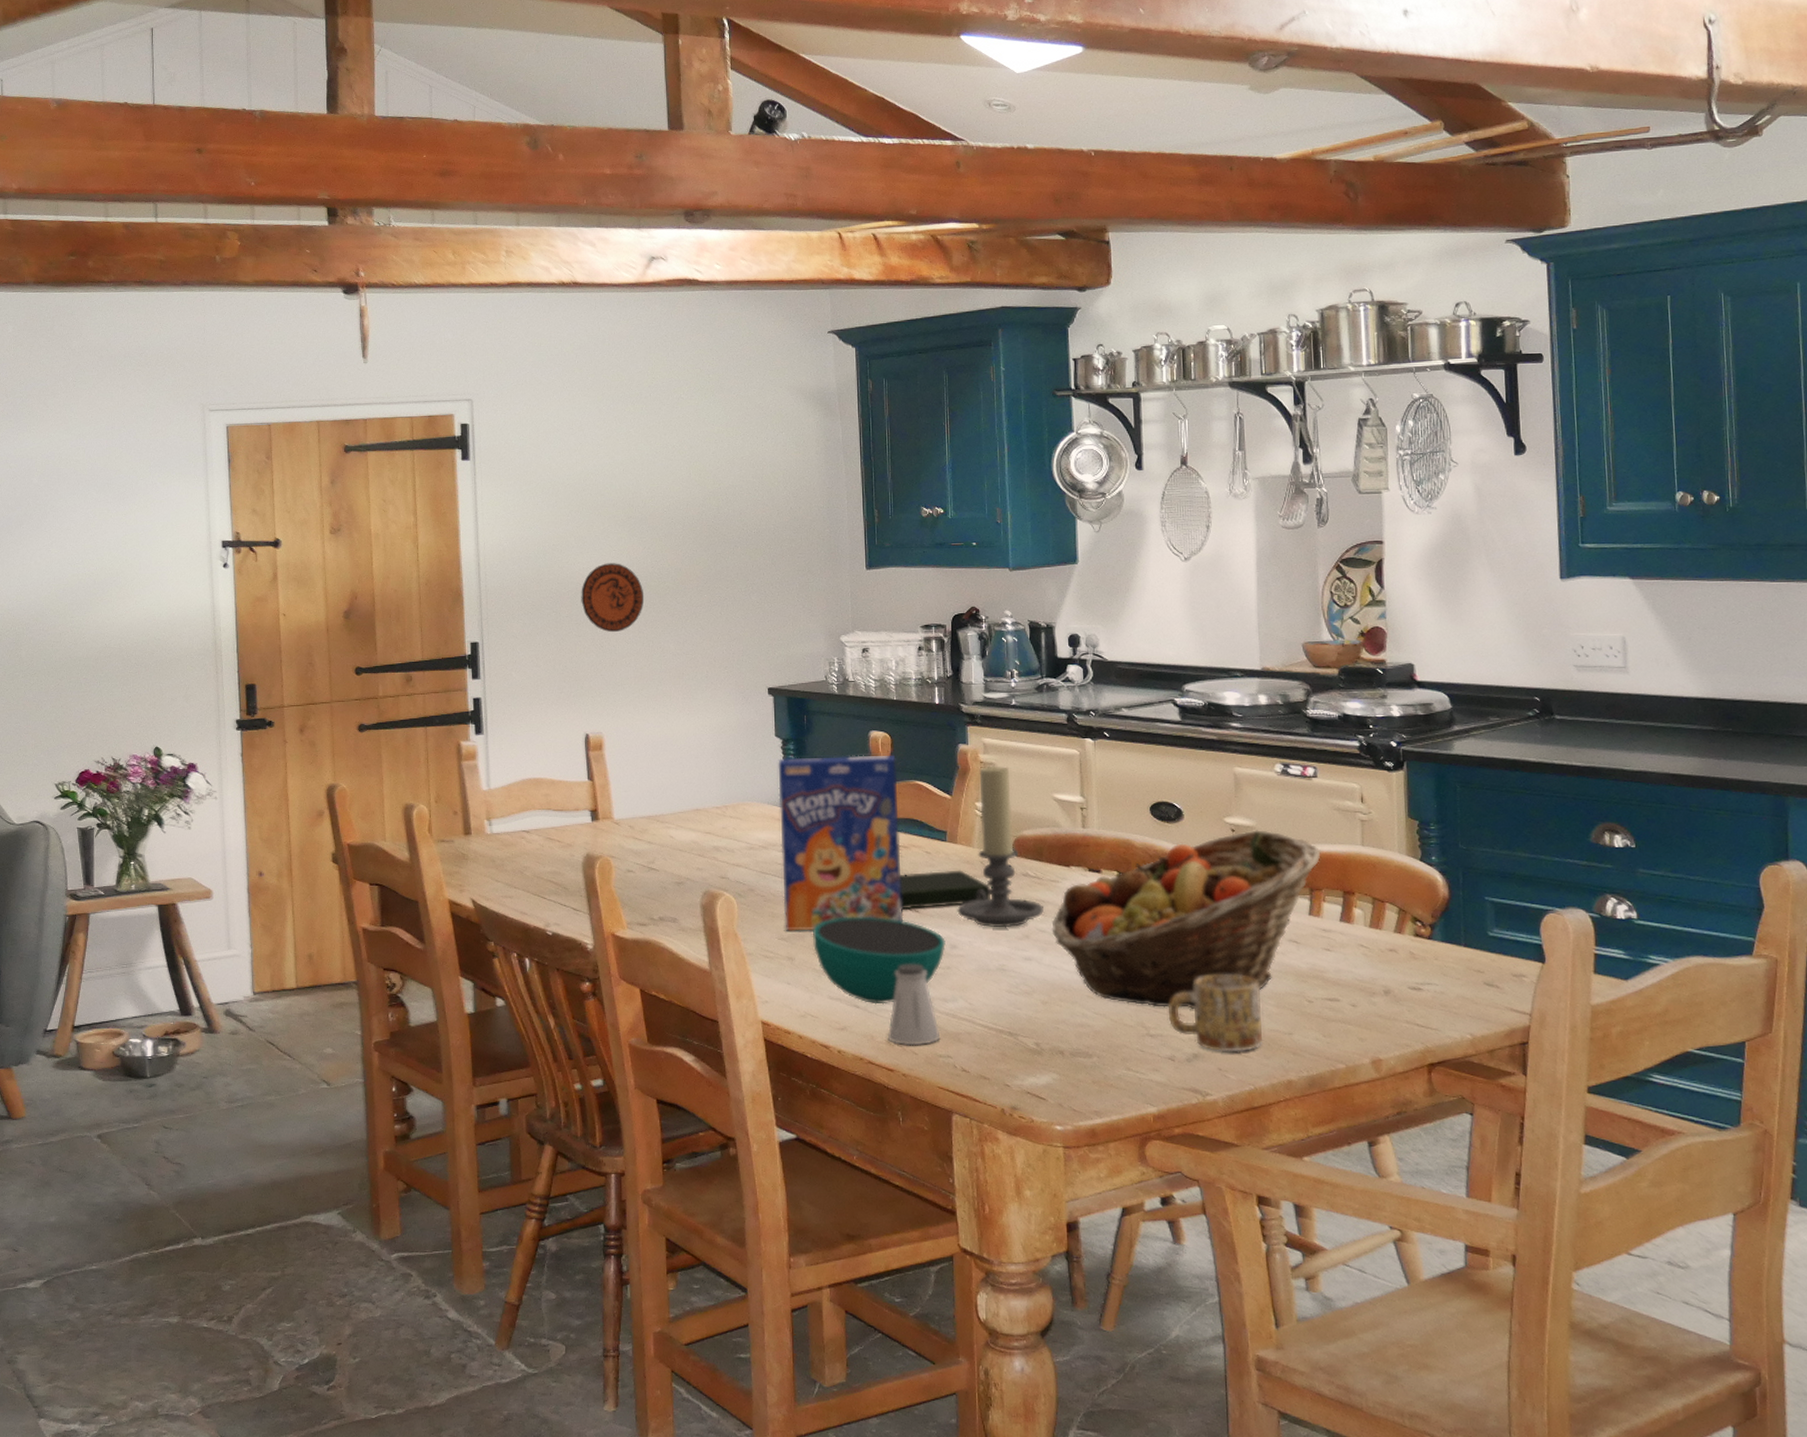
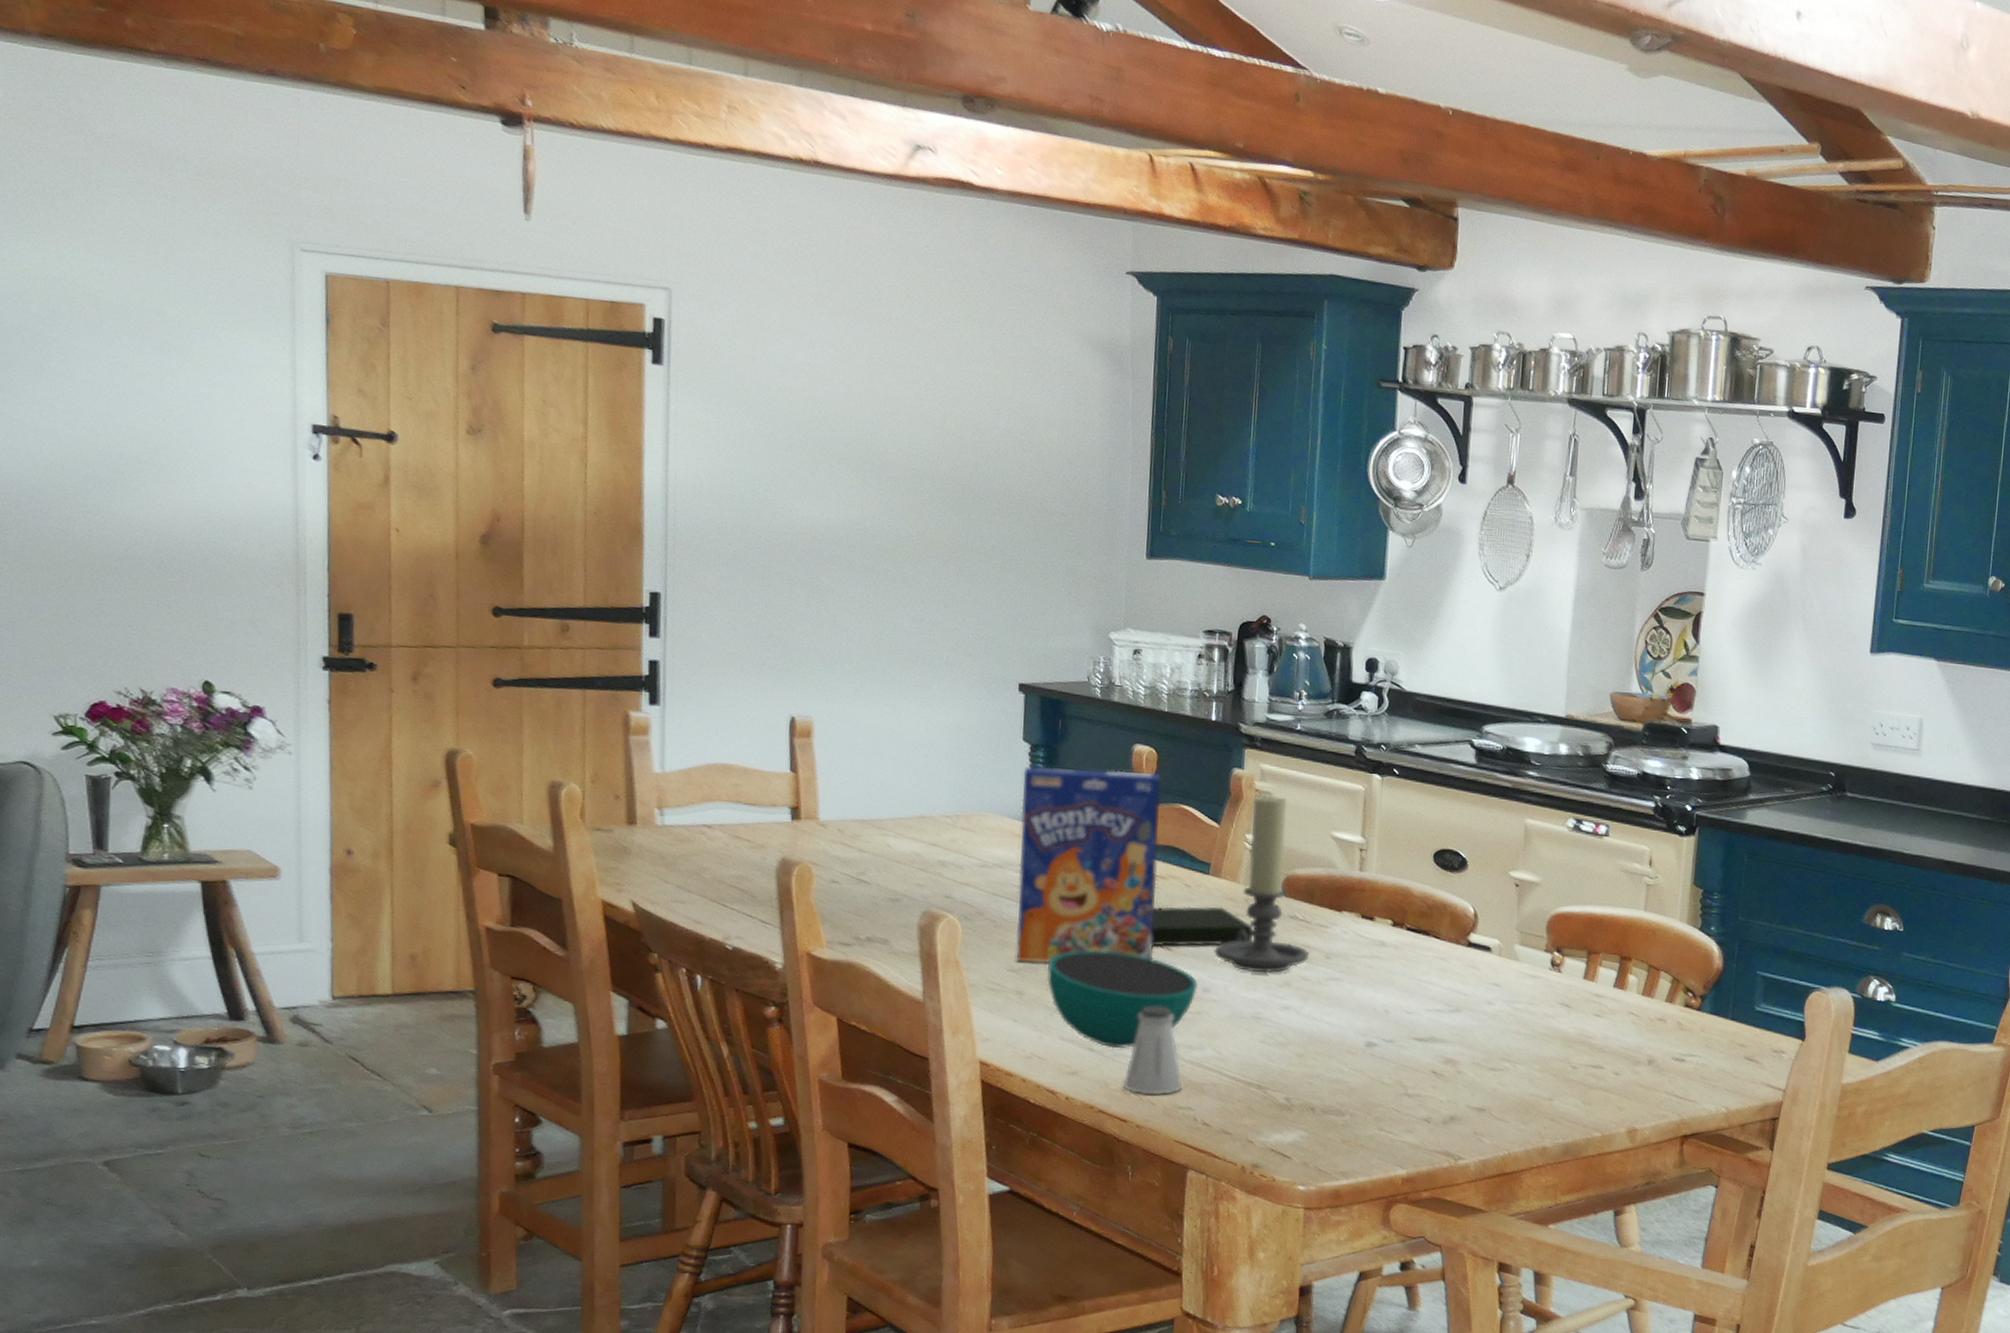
decorative plate: present [581,563,645,633] -> none [796,514,877,600]
fruit basket: present [1051,830,1321,1010] -> none [1315,886,1603,1071]
mug: present [1166,974,1263,1052] -> none [1428,1034,1526,1116]

